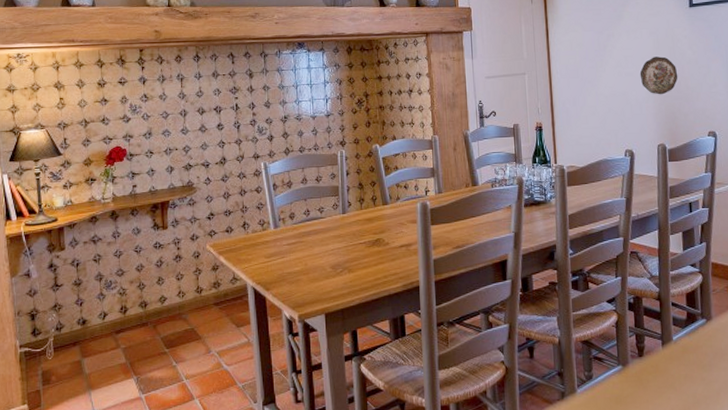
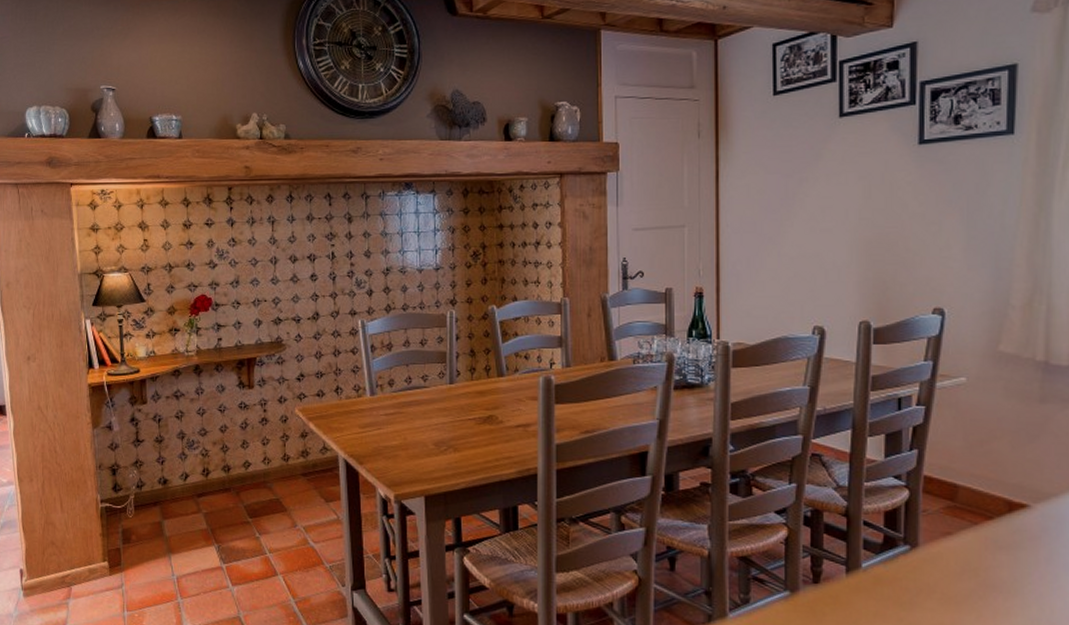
decorative plate: present [639,56,678,95] -> none [840,208,895,258]

